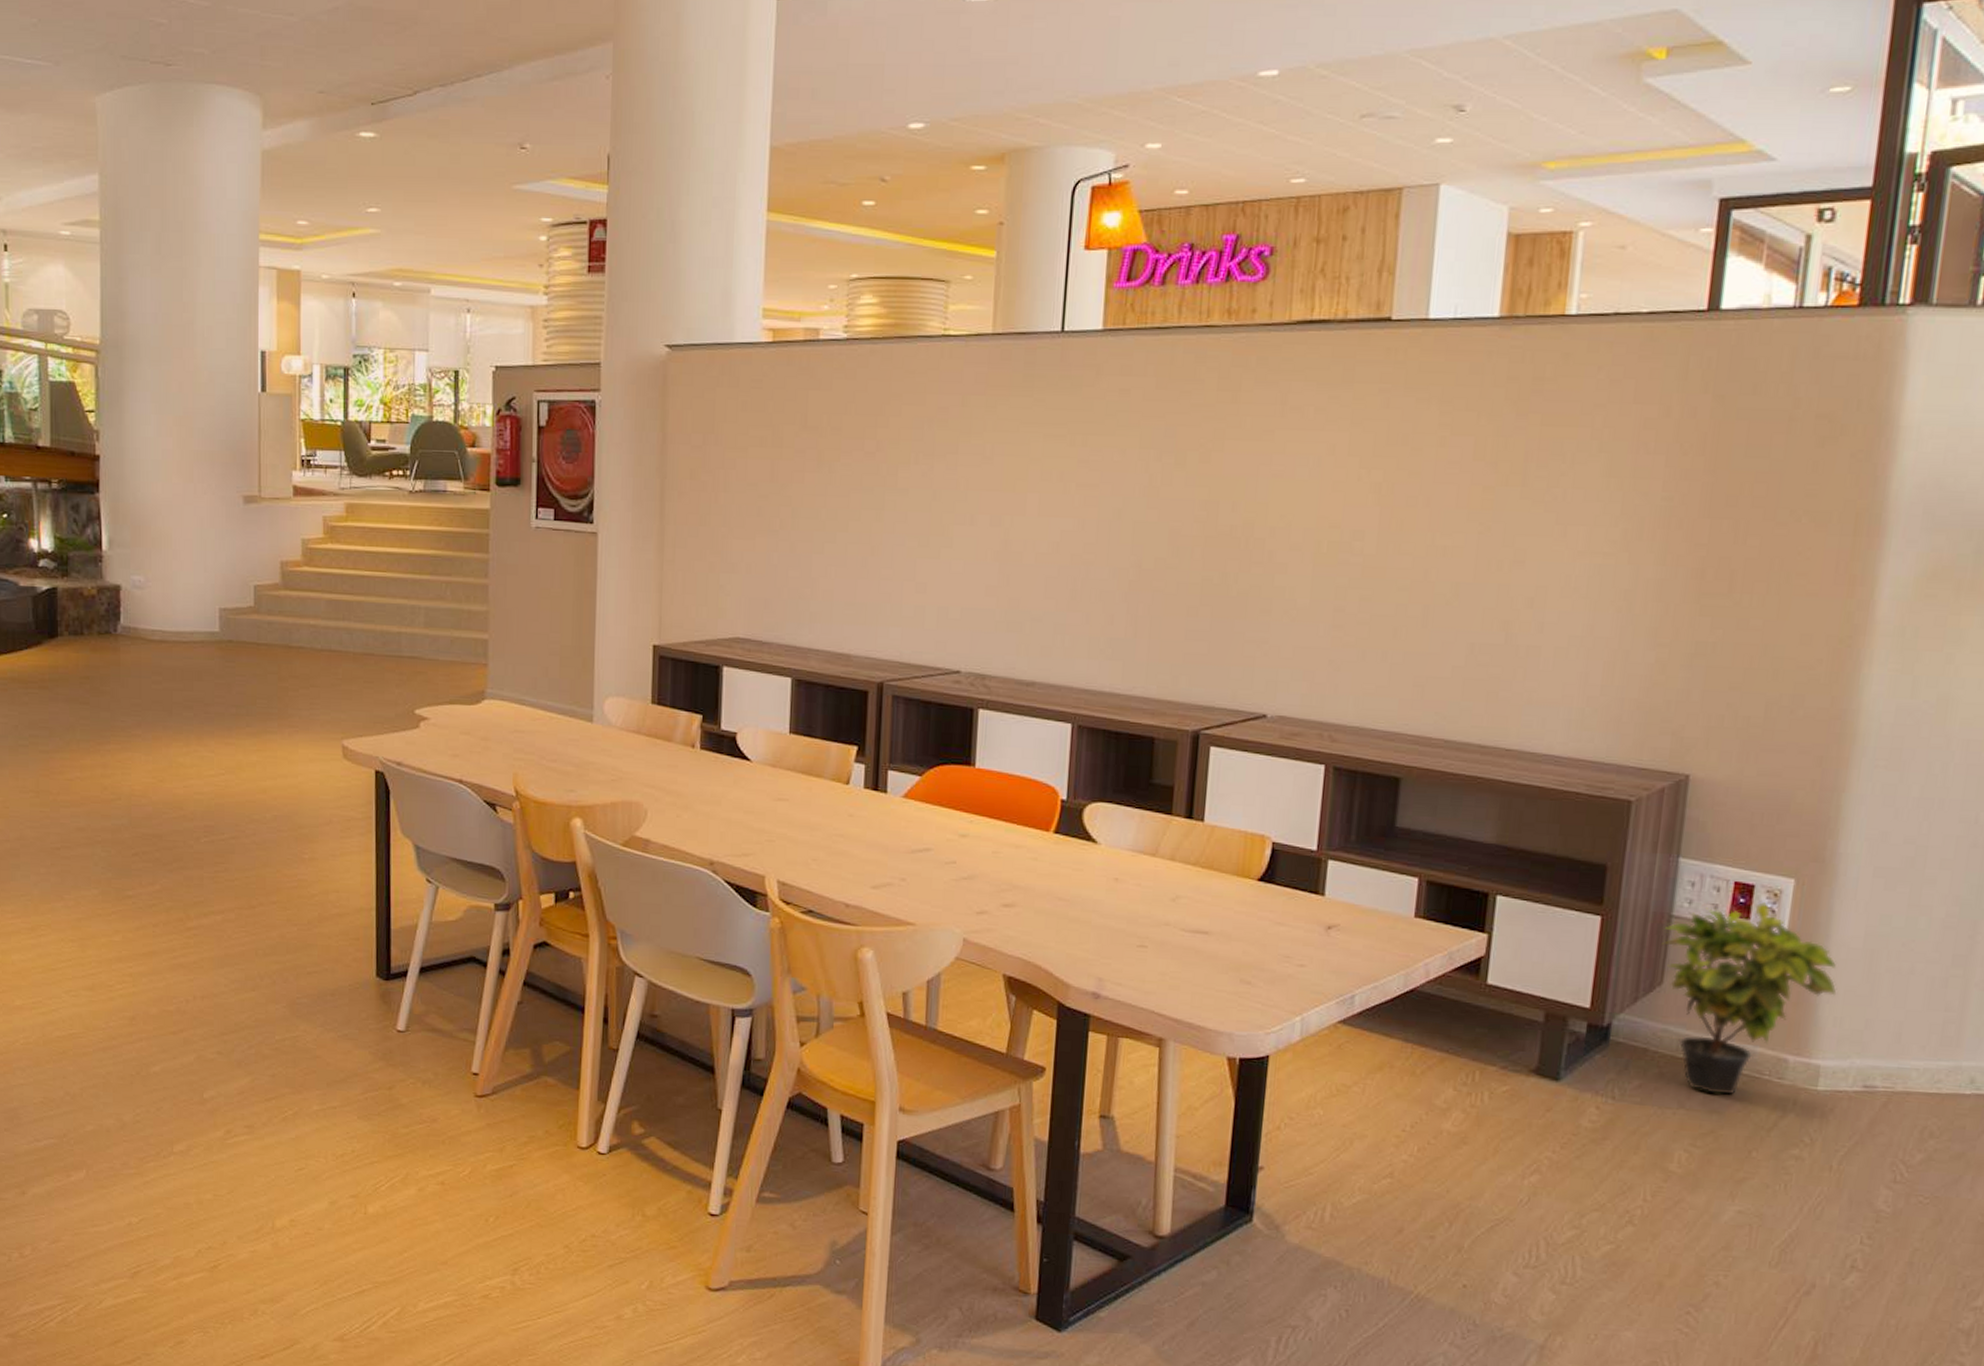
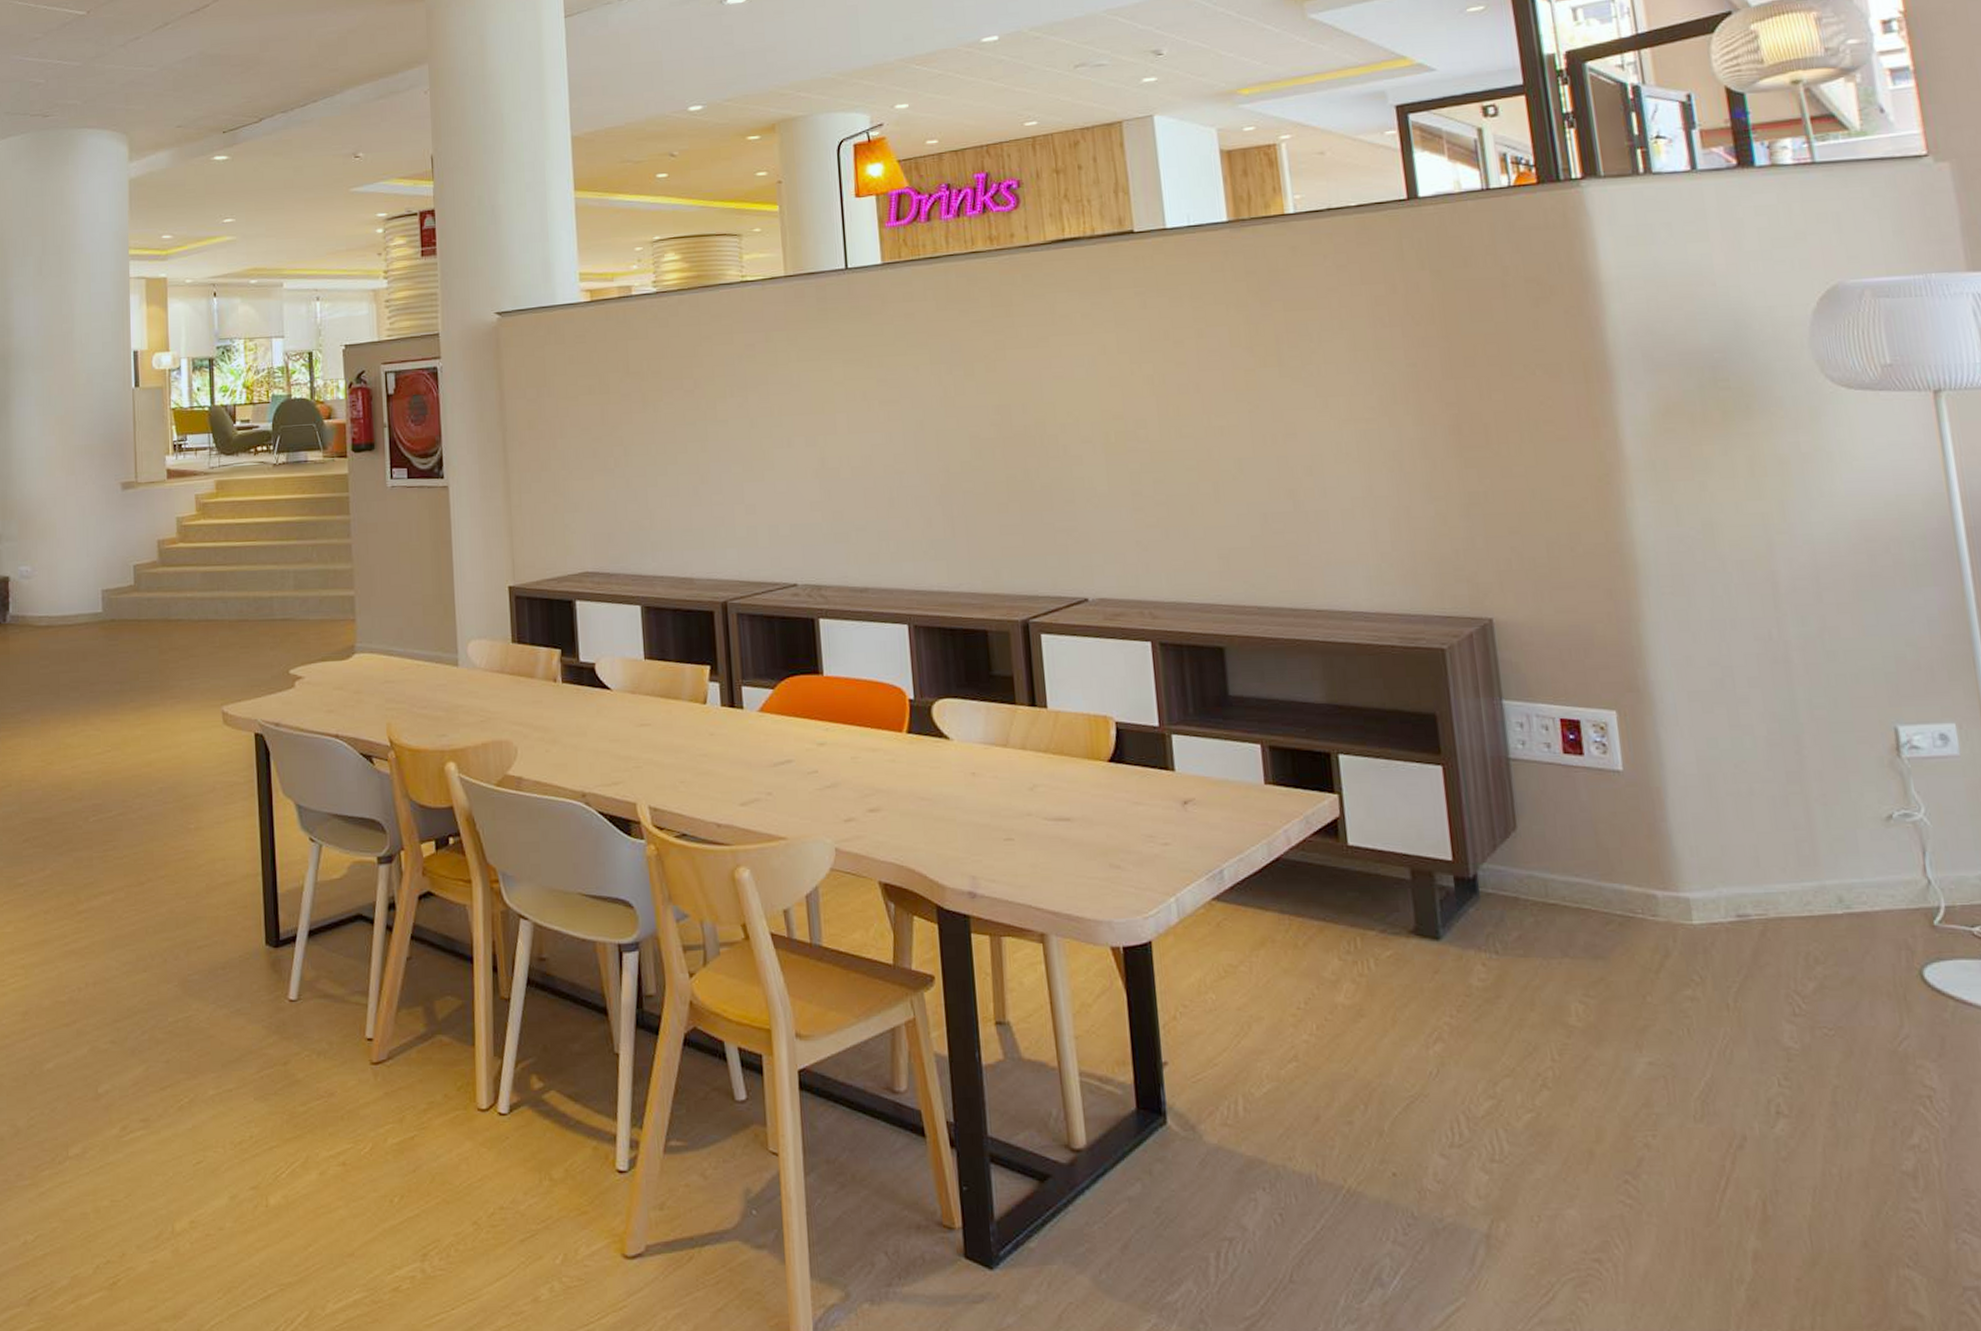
potted plant: present [1662,902,1837,1095] -> none [1504,737,1685,938]

